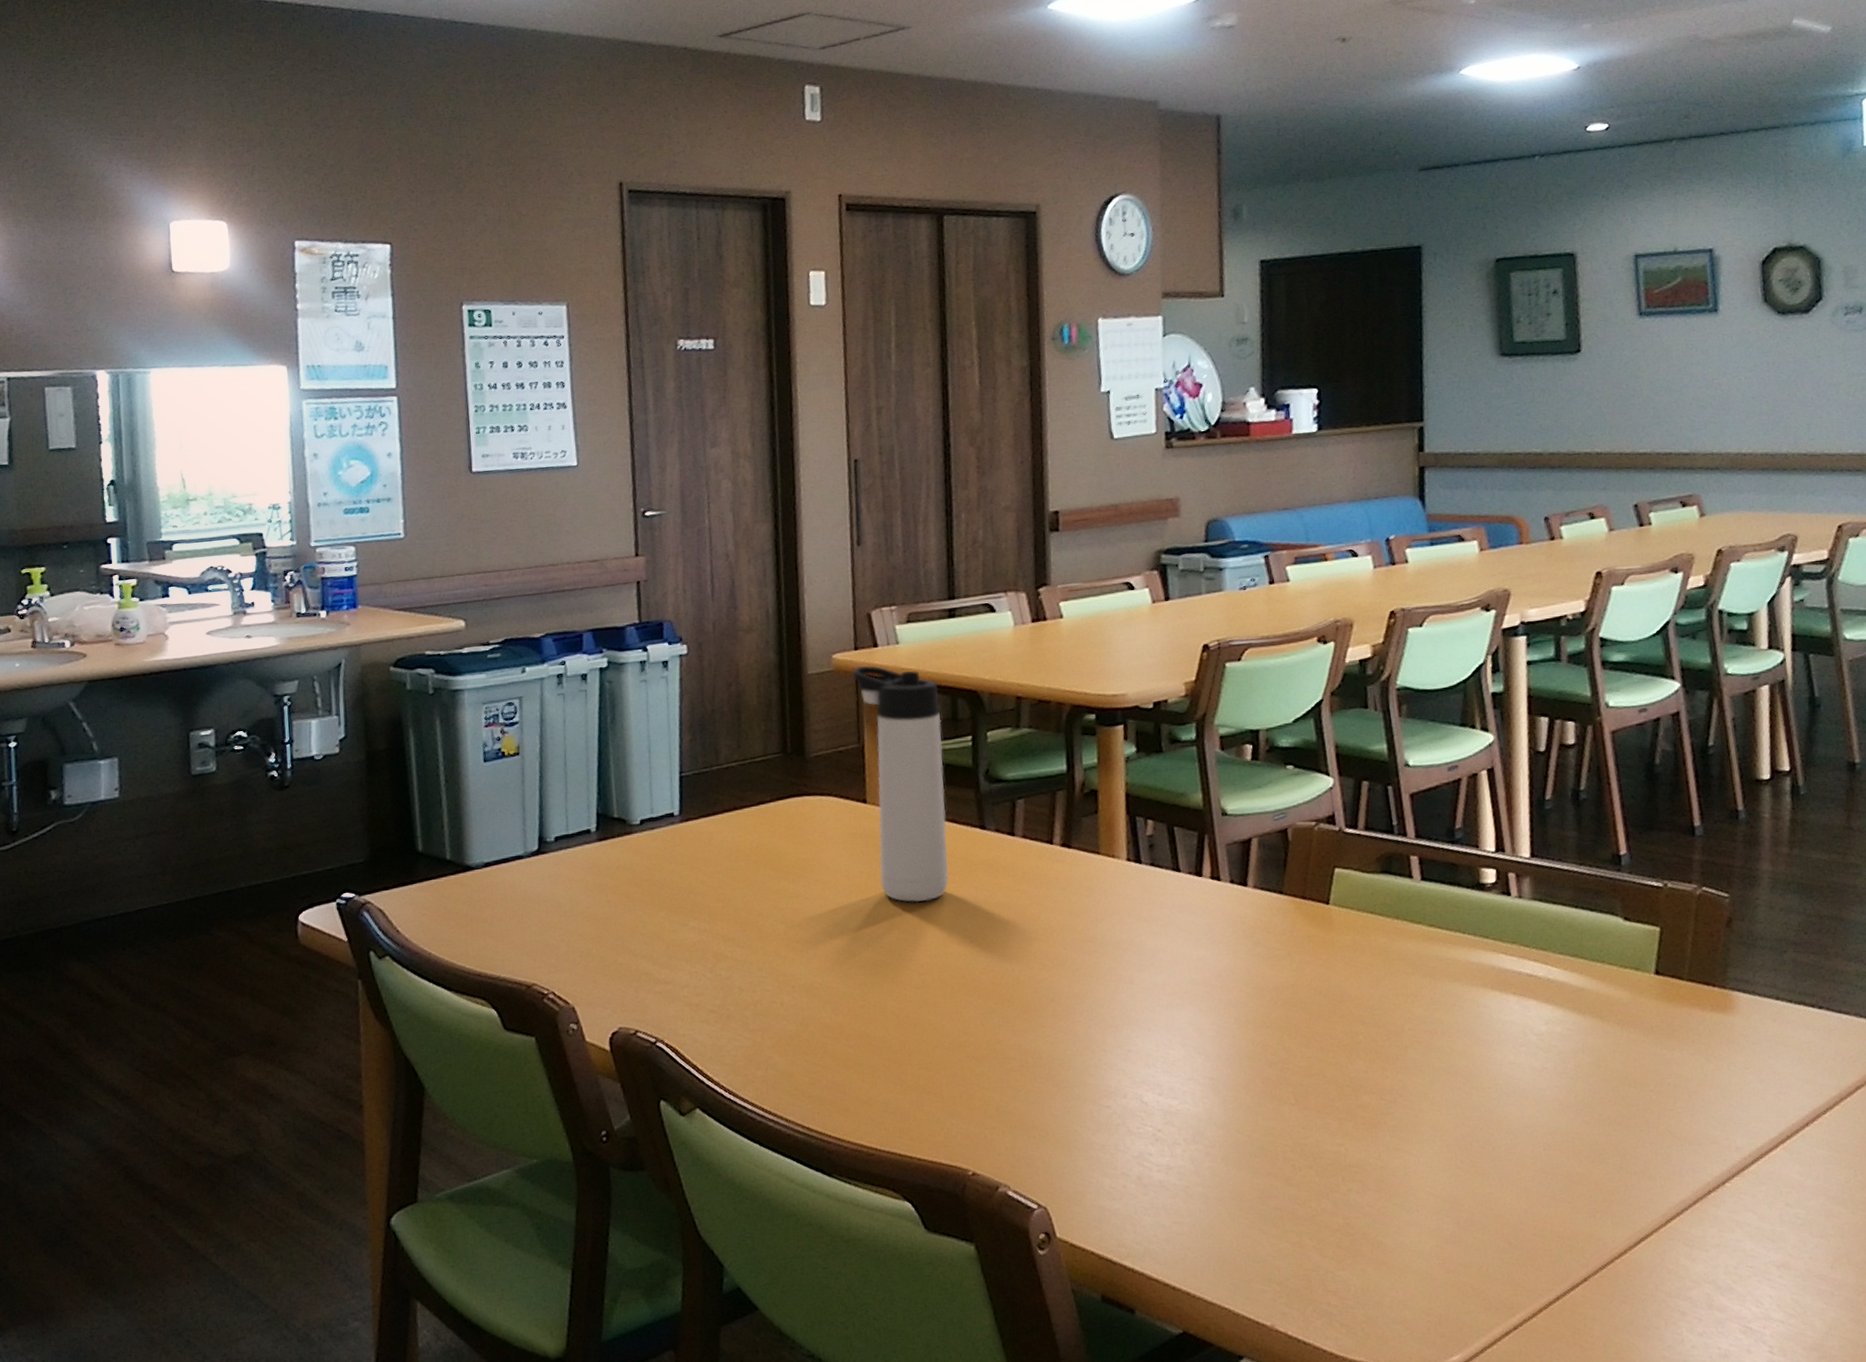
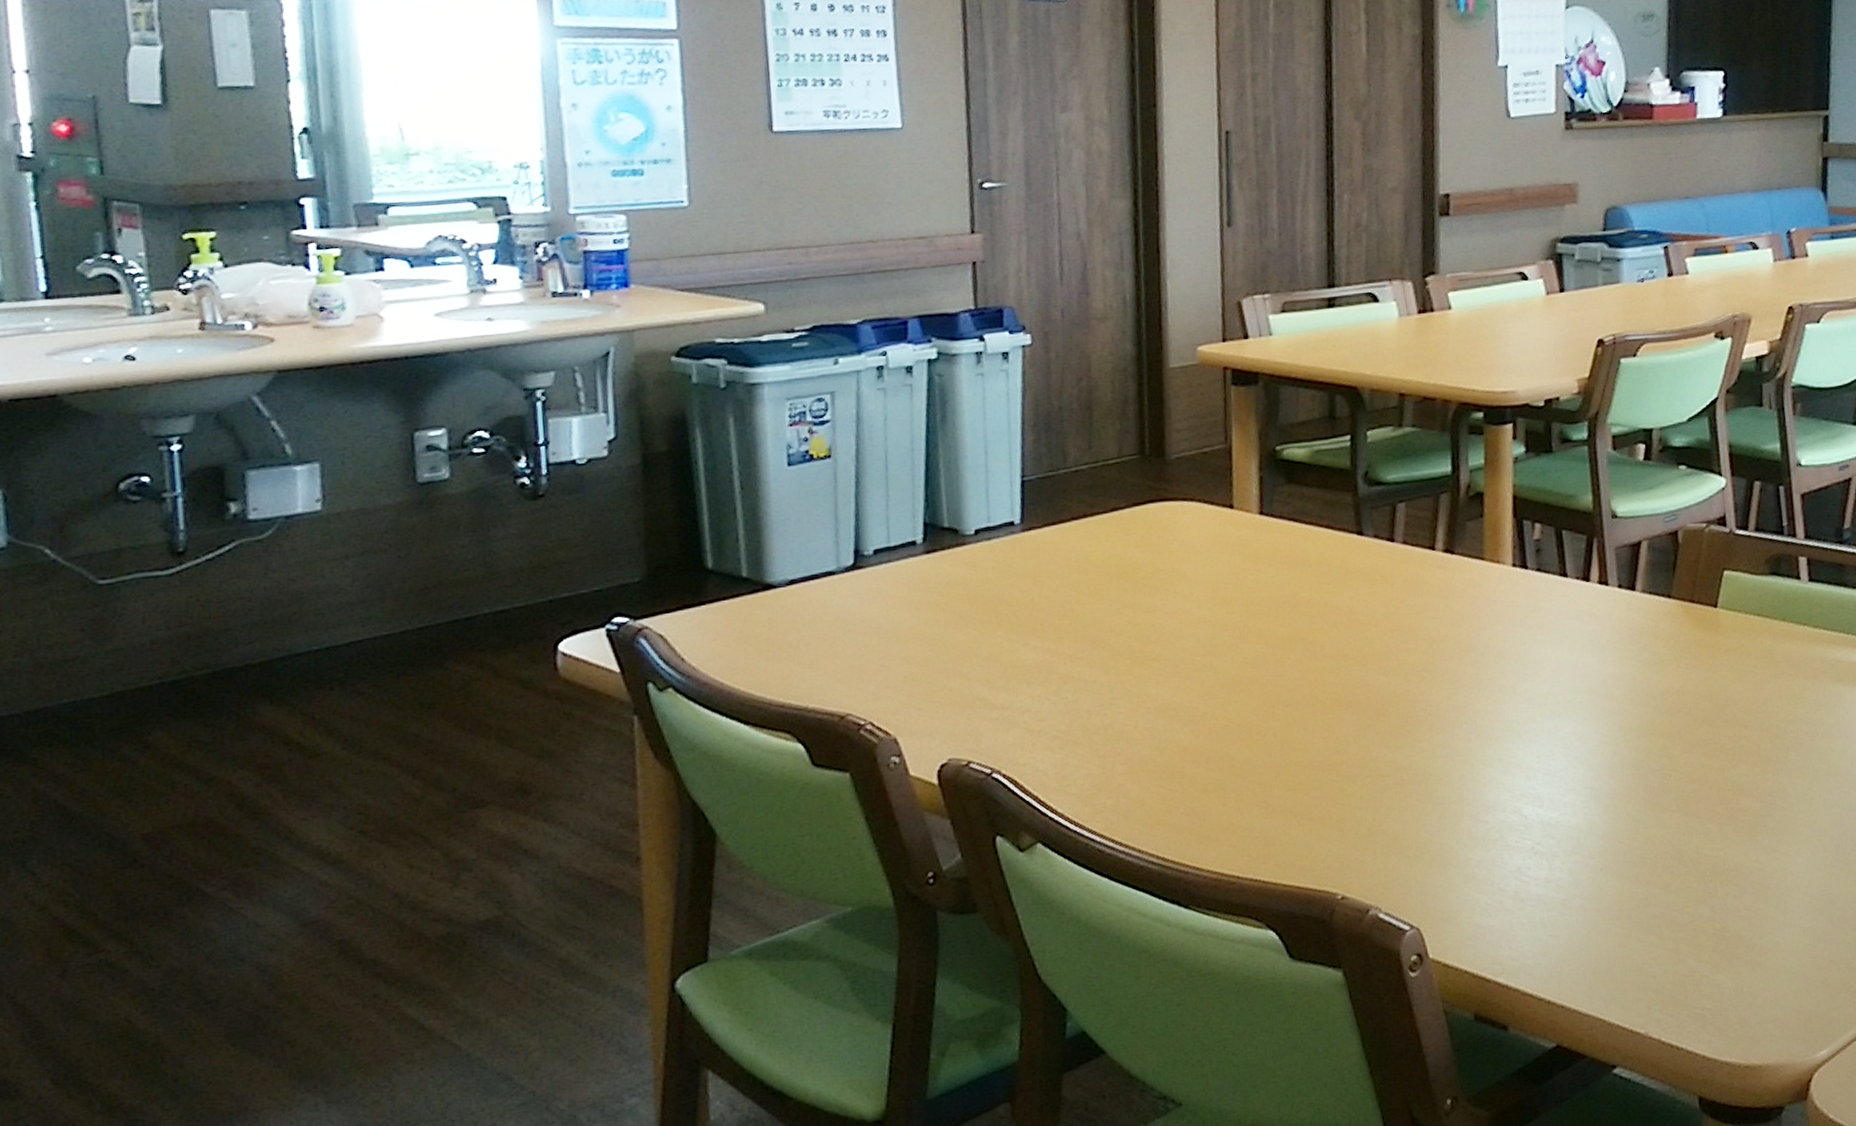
thermos bottle: present [853,666,949,903] -> none [1220,359,1323,615]

